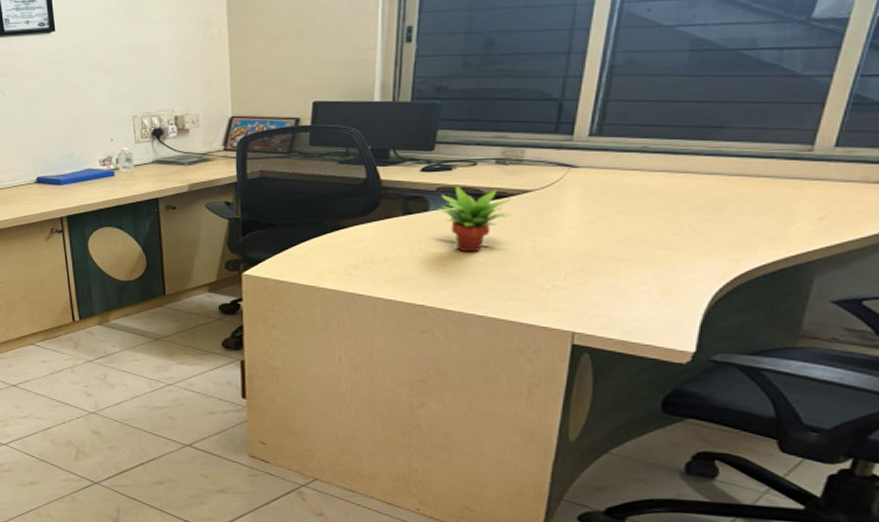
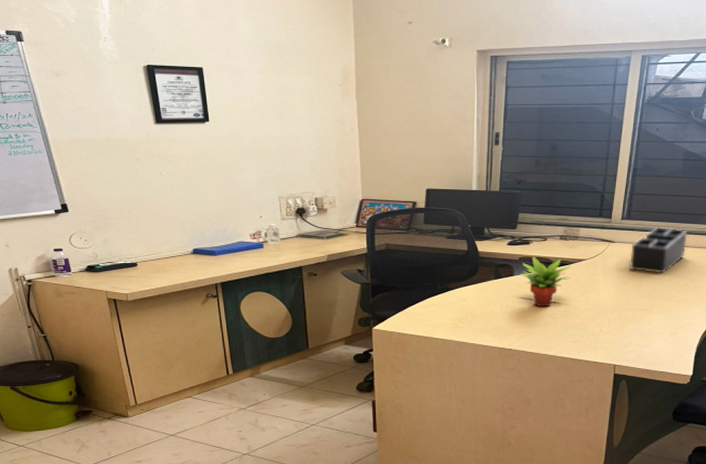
desk organizer: none [598,146,694,210] -> present [629,227,688,274]

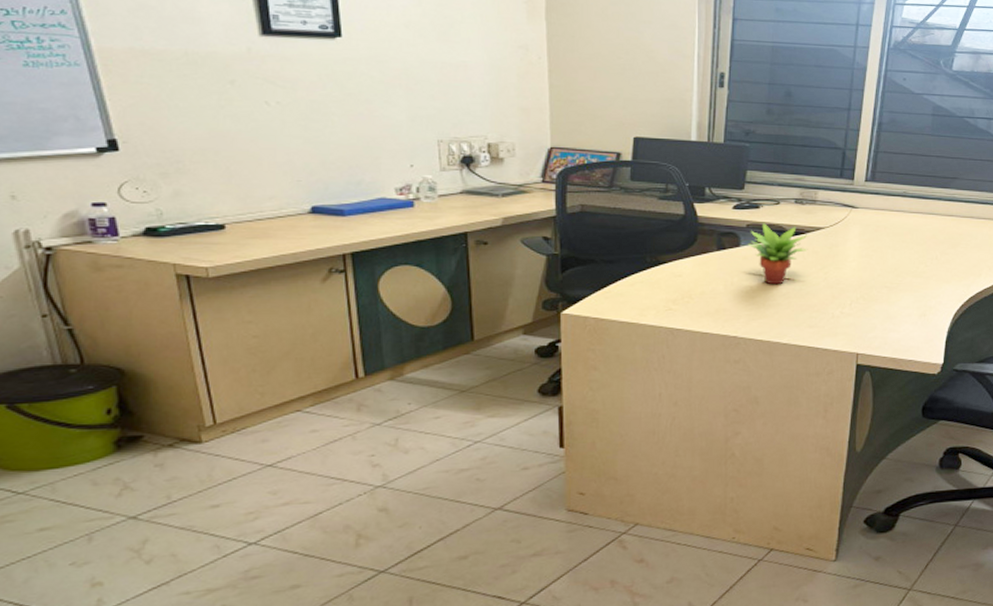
desk organizer: present [629,227,688,274] -> none [873,191,938,245]

